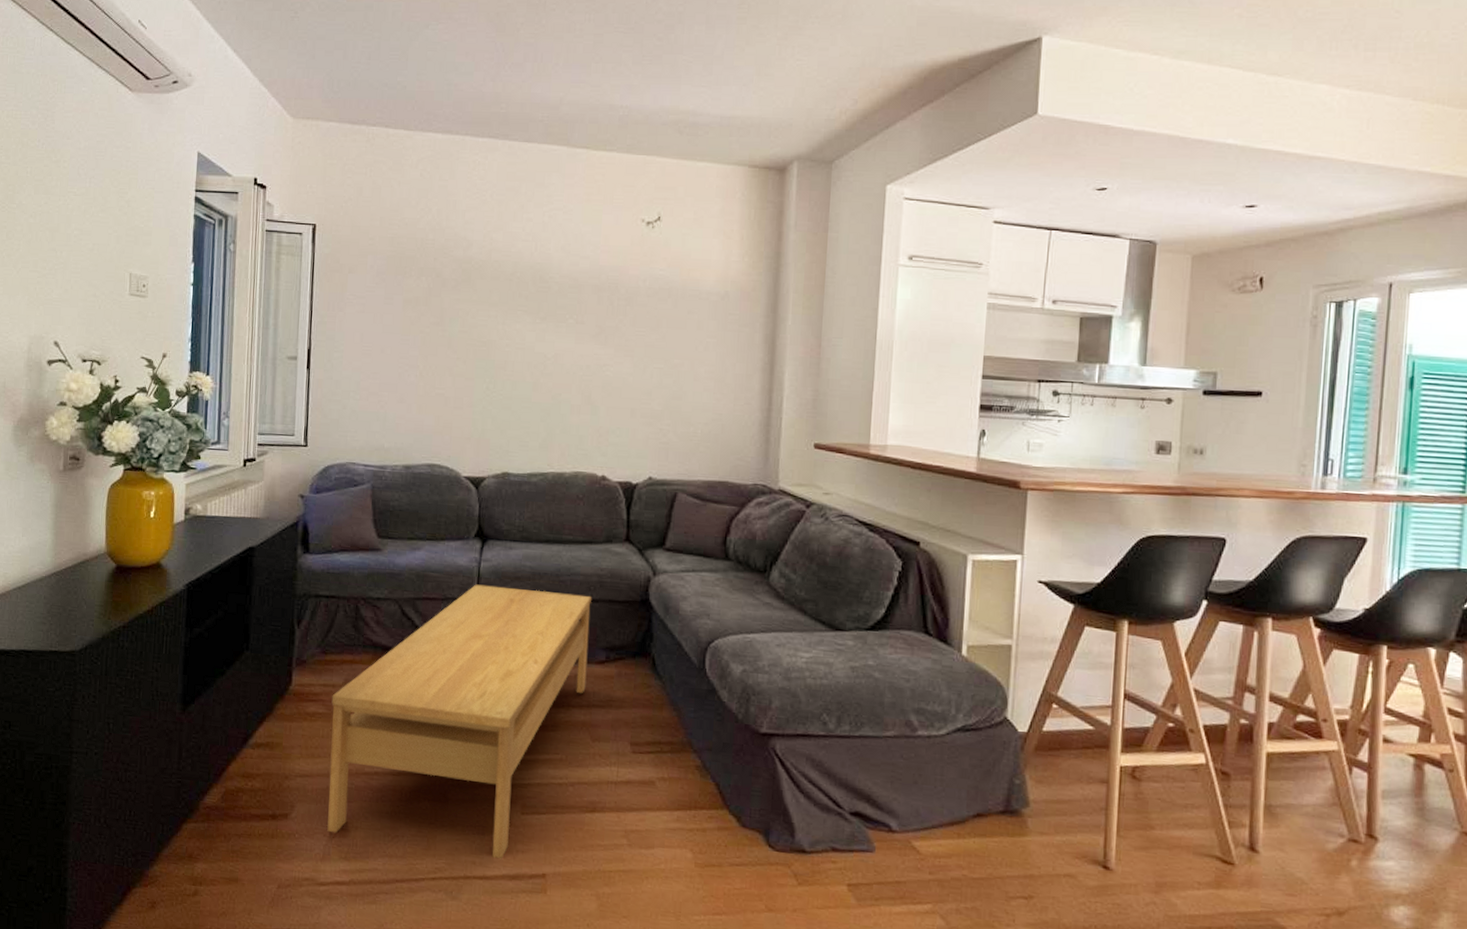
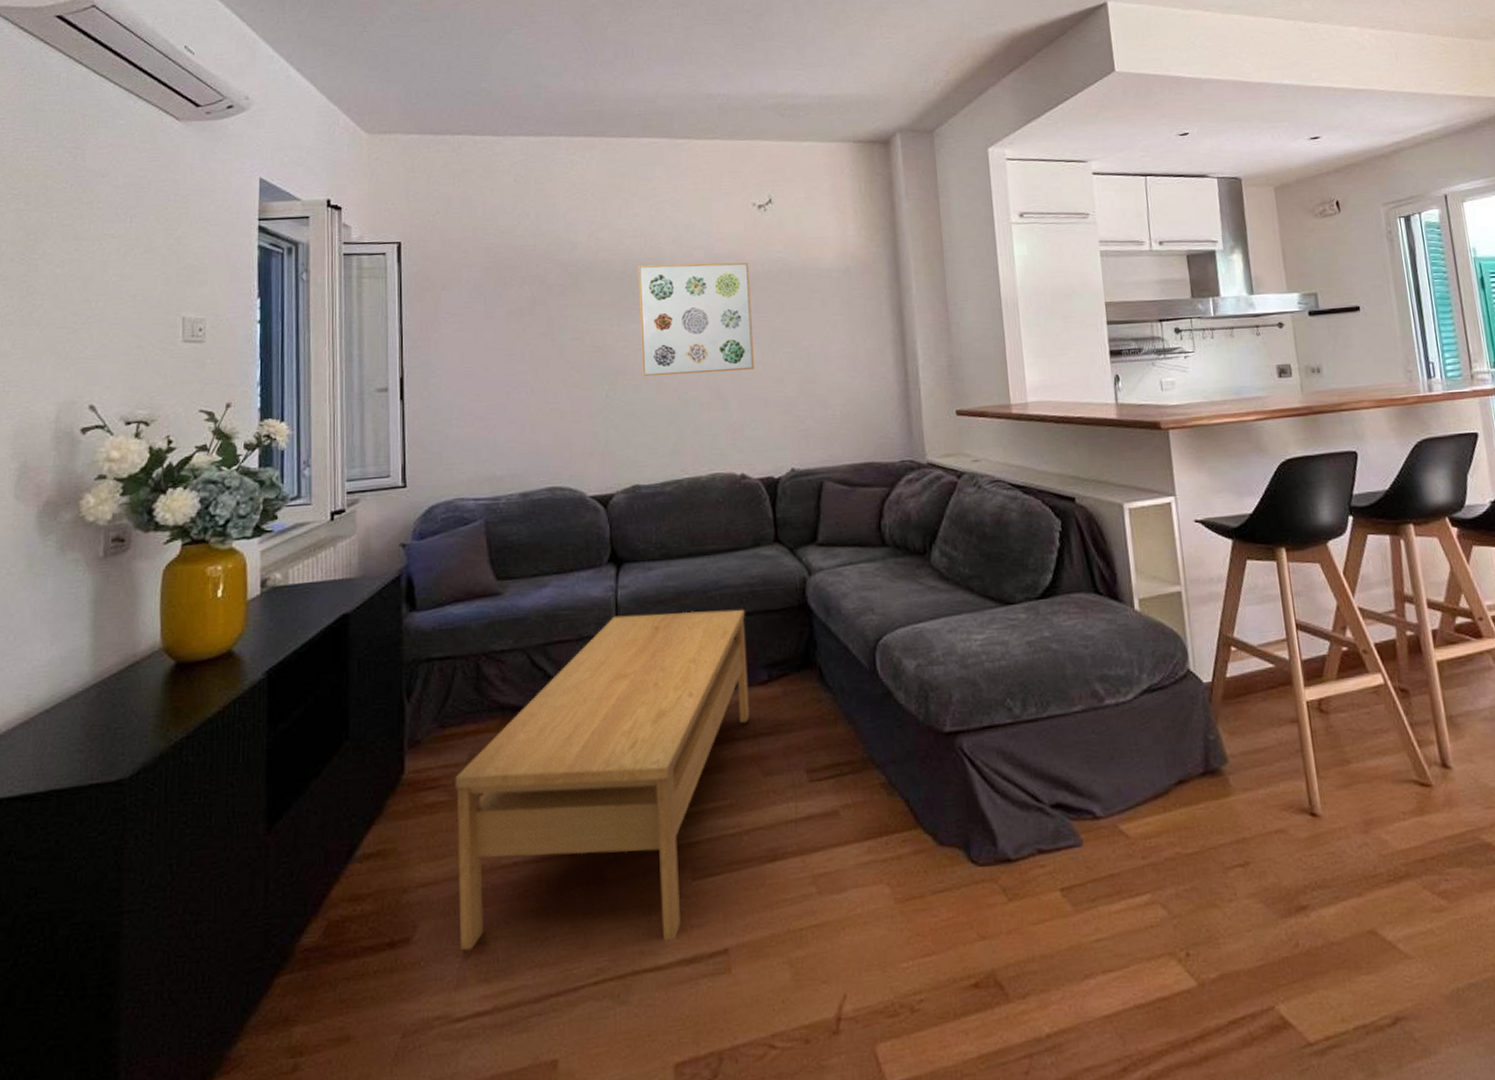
wall art: none [521,269,631,381] -> present [637,262,754,377]

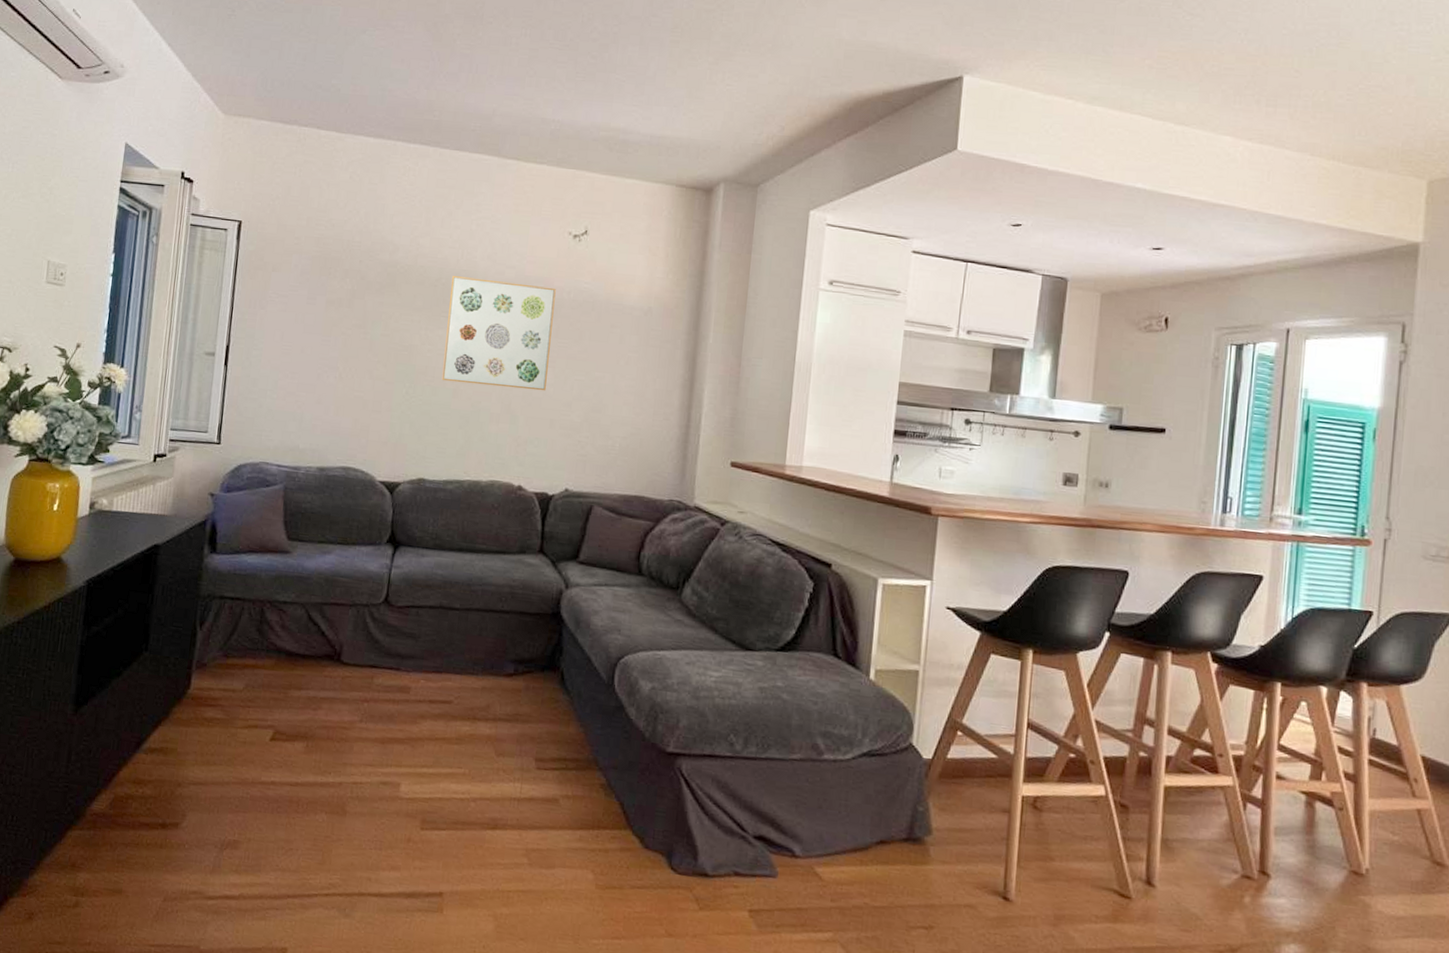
coffee table: present [455,609,750,951] -> none [219,591,502,876]

